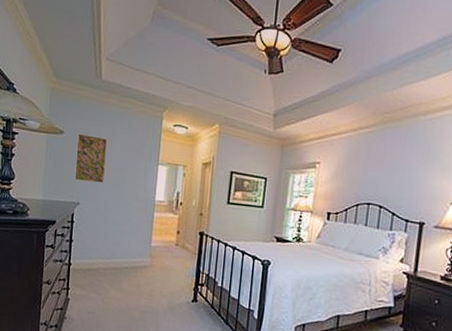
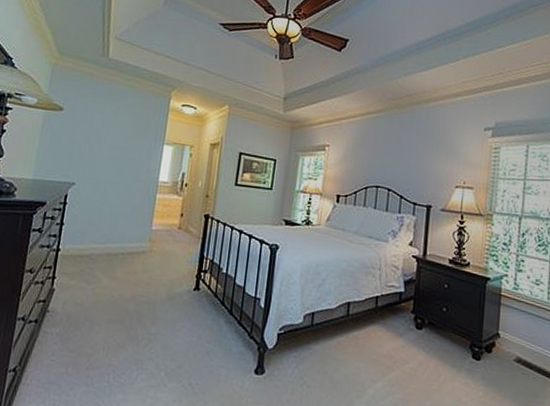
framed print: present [74,133,108,183] -> none [71,110,111,163]

